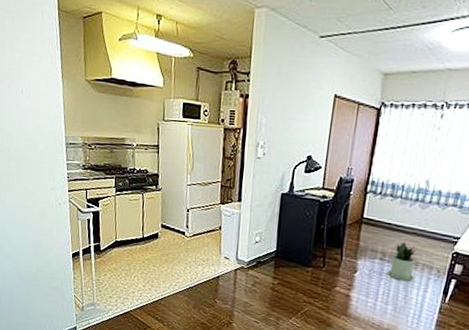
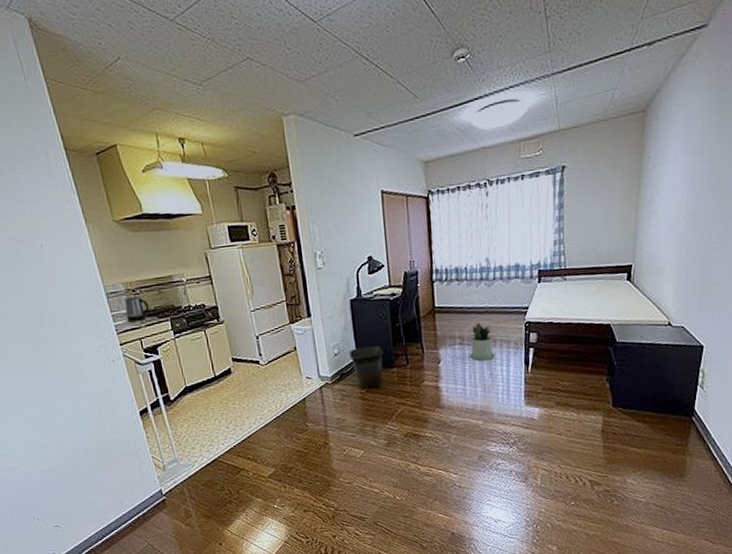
kettle: none [78,150,100,174] -> present [123,296,150,322]
waste bin: none [269,240,303,282] -> present [349,345,383,389]

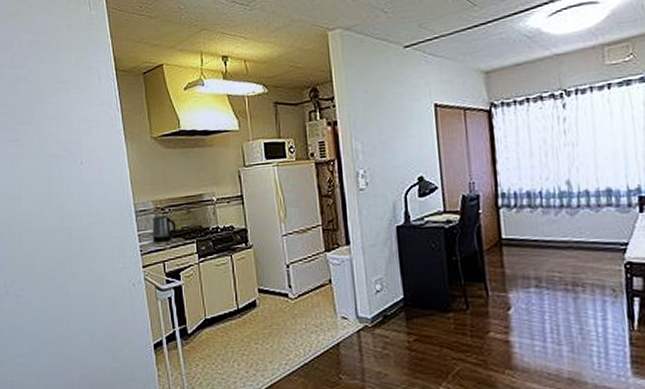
waste bin: present [349,345,383,389] -> none [393,282,436,337]
planter: present [469,322,495,361] -> none [549,260,585,310]

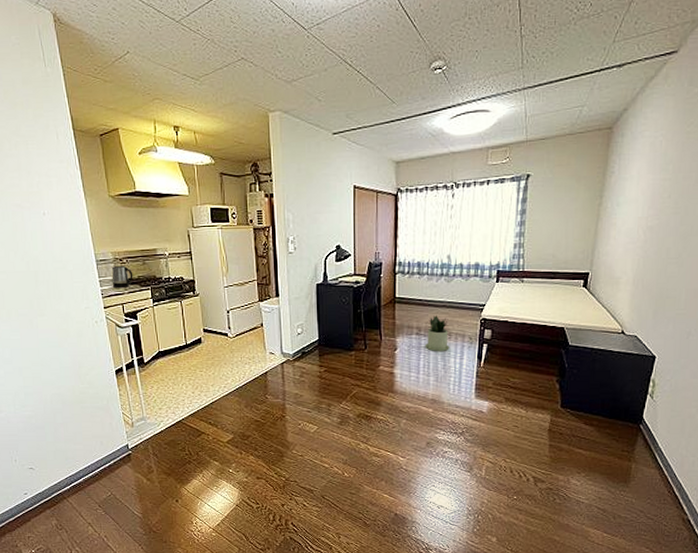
planter: none [549,260,585,310] -> present [424,315,450,351]

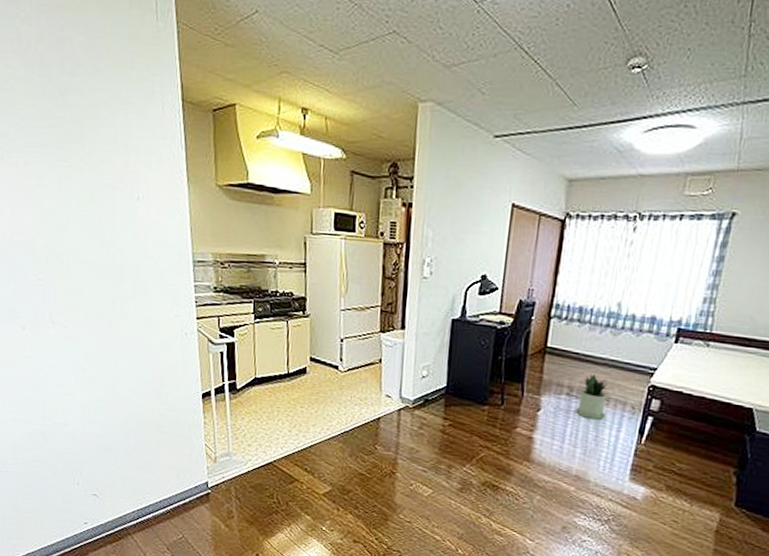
kettle: present [111,265,133,288] -> none [209,269,235,298]

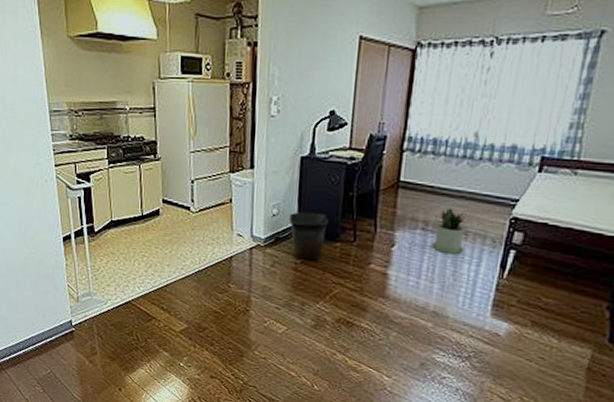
waste bin: none [438,374,478,424] -> present [288,212,329,261]

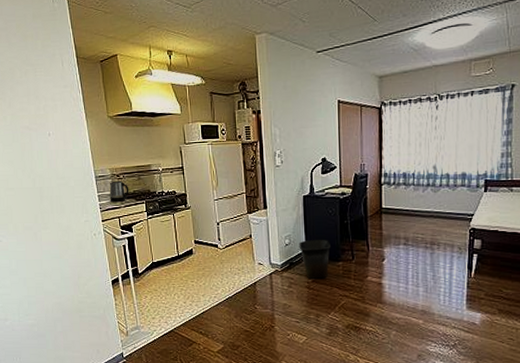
kettle: none [65,118,89,145] -> present [109,180,129,203]
planter: present [431,207,467,254] -> none [412,225,438,261]

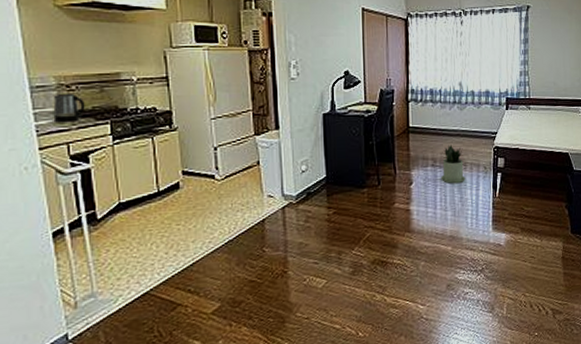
waste bin: present [299,239,331,279] -> none [317,163,354,210]
planter: none [412,225,438,261] -> present [440,145,465,183]

